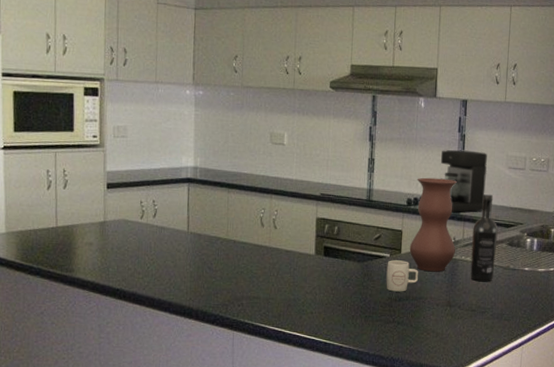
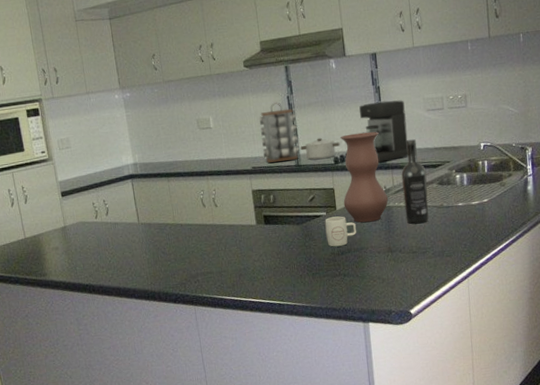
spice rack: none [335,130,375,194] -> present [259,102,300,163]
cooking pot: none [374,175,416,199] -> present [300,137,340,160]

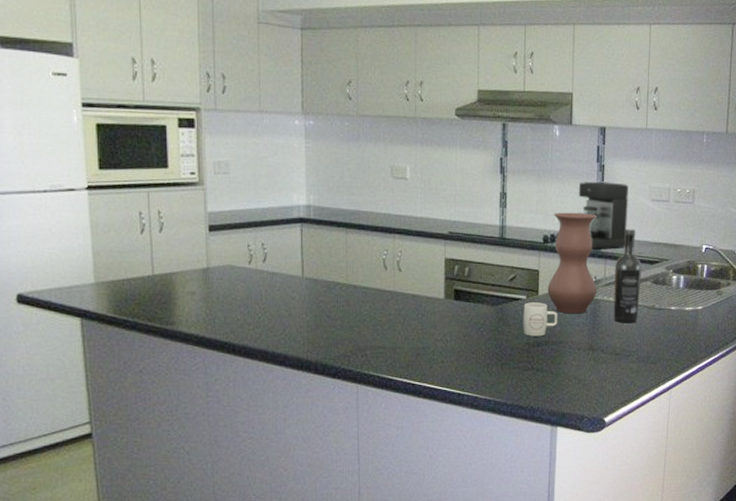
spice rack: present [259,102,300,163] -> none [464,162,507,232]
cooking pot: present [300,137,340,160] -> none [507,211,553,236]

